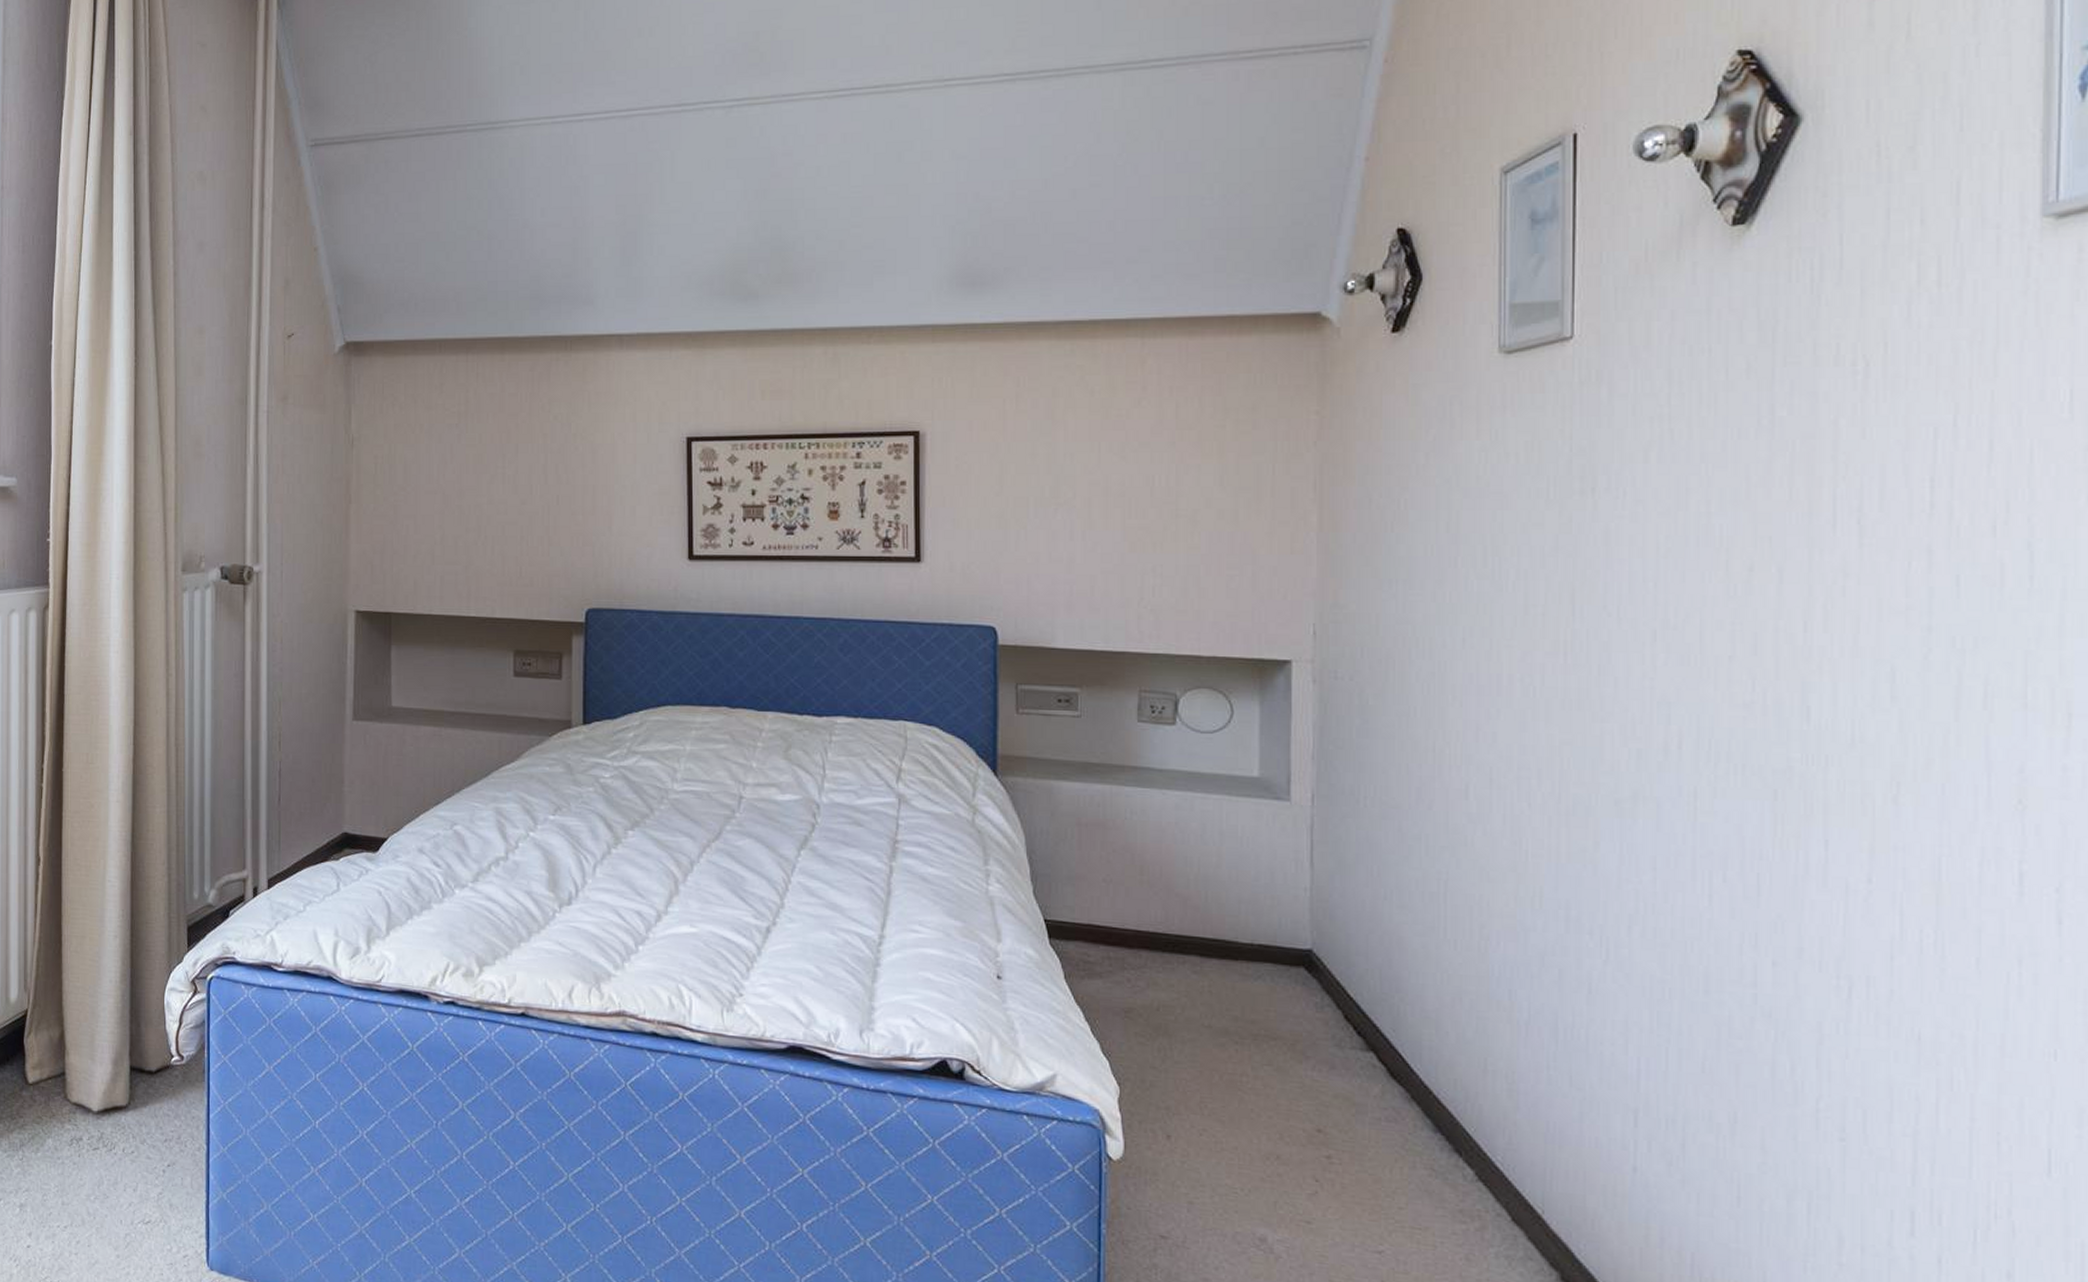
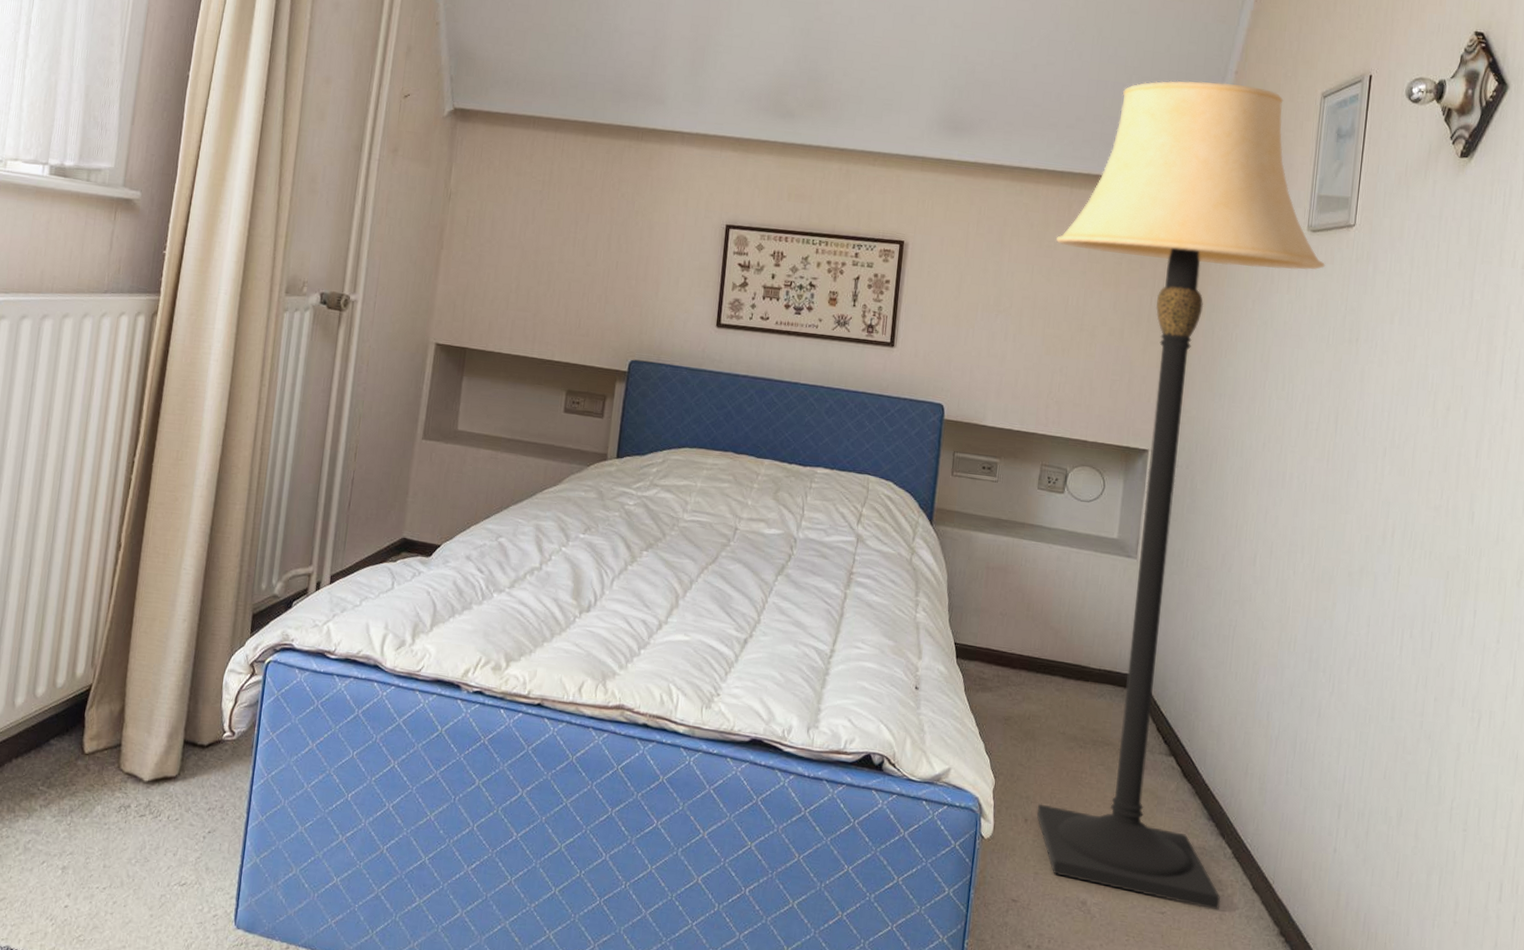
lamp: none [1127,173,1533,1249] -> present [1036,80,1326,911]

